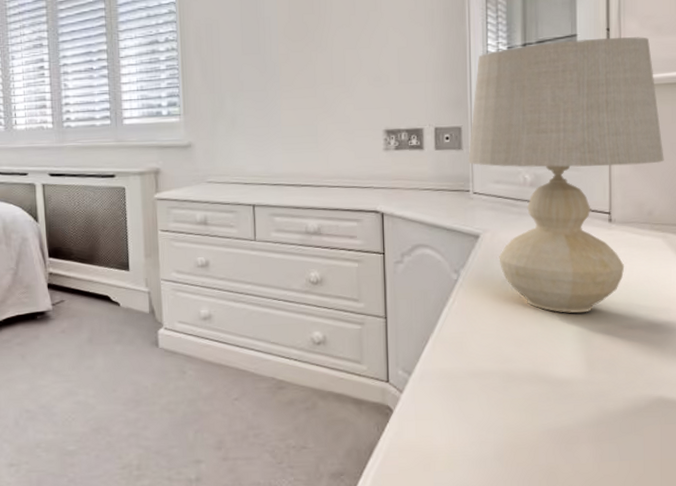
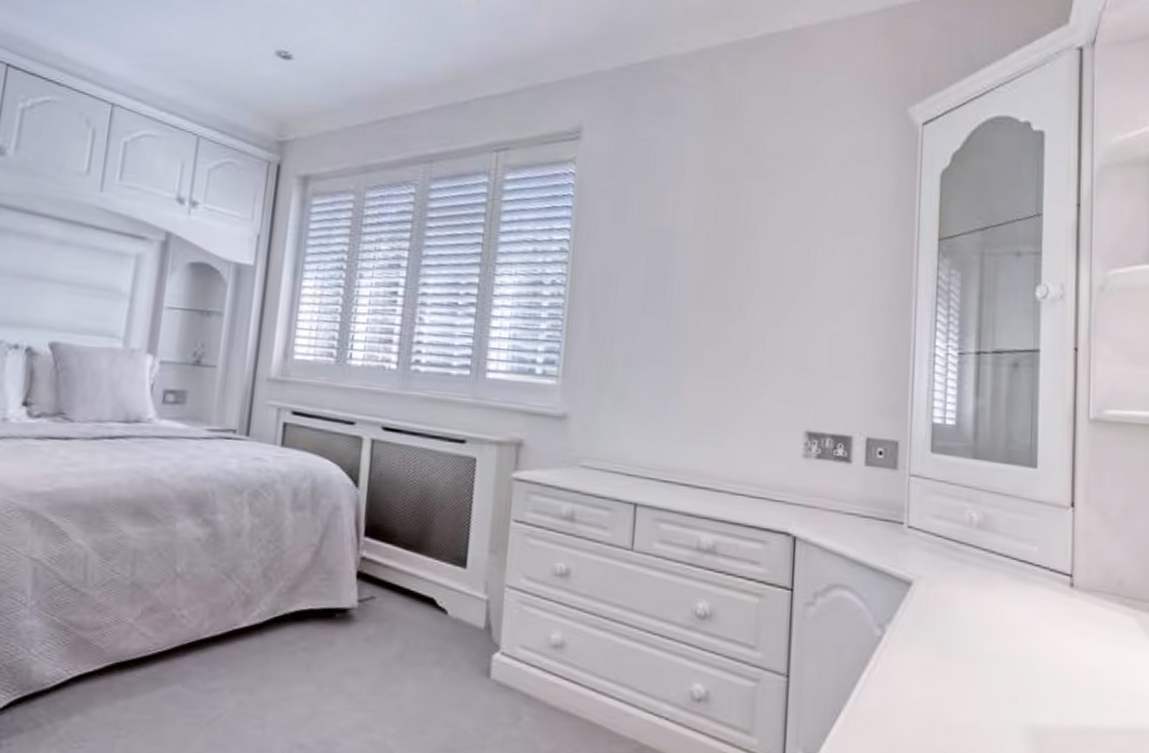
table lamp: present [468,37,664,313] -> none [904,354,1138,702]

